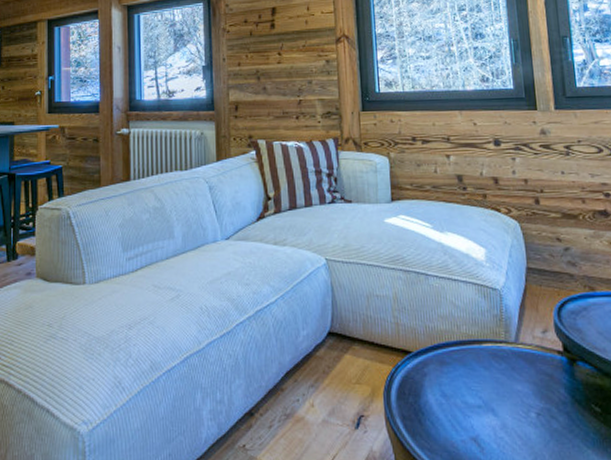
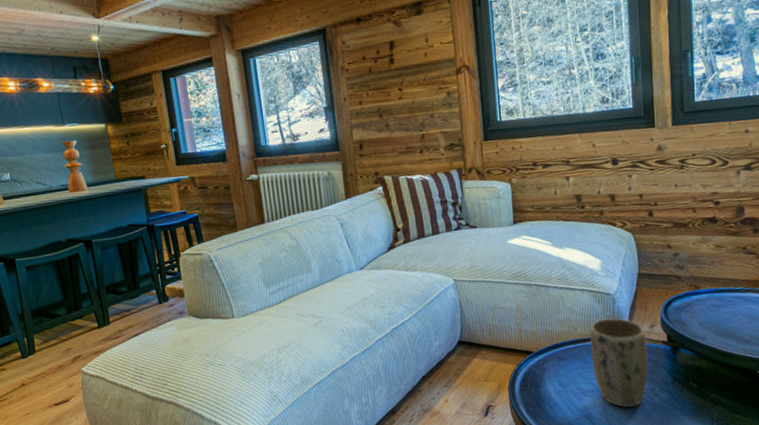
plant pot: none [475,317,544,432] -> present [590,317,649,409]

